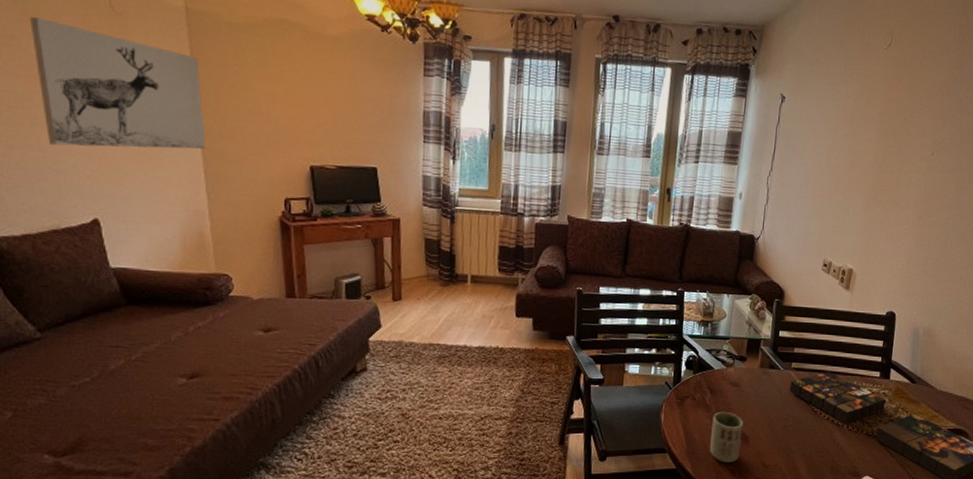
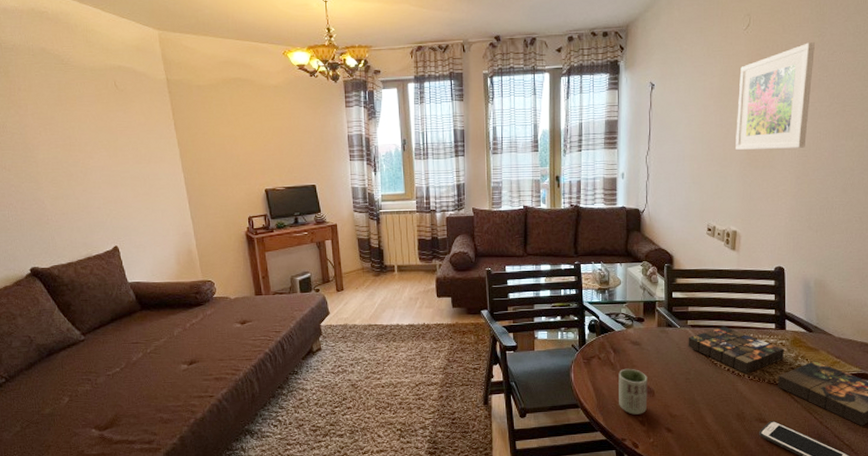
wall art: present [30,16,206,150] -> none [63,100,189,194]
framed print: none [862,73,953,186] -> present [736,42,815,150]

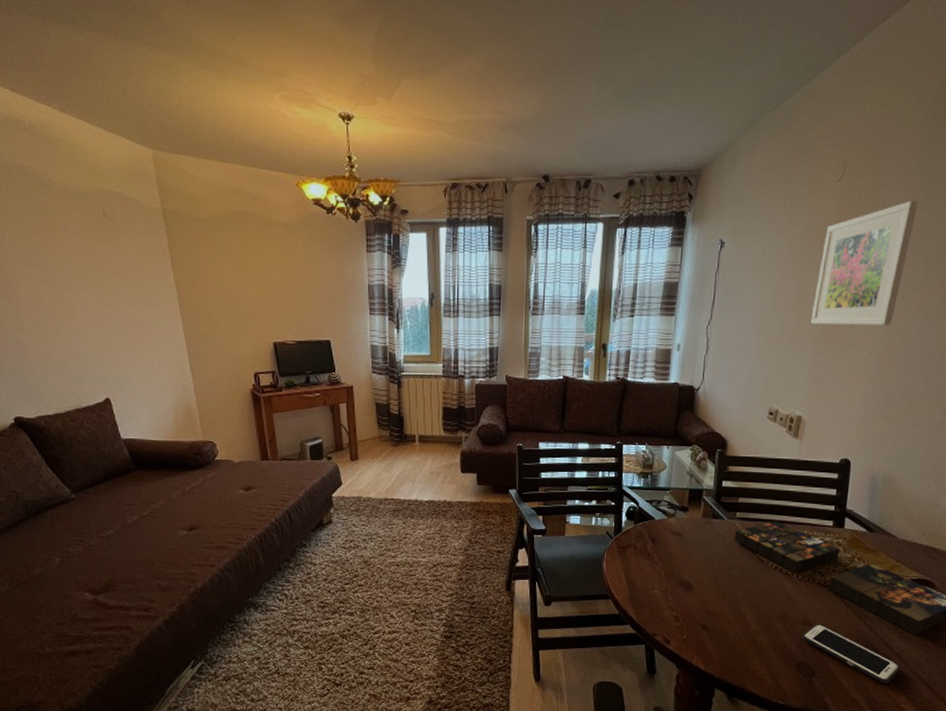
cup: present [618,368,648,415] -> none [653,560,686,609]

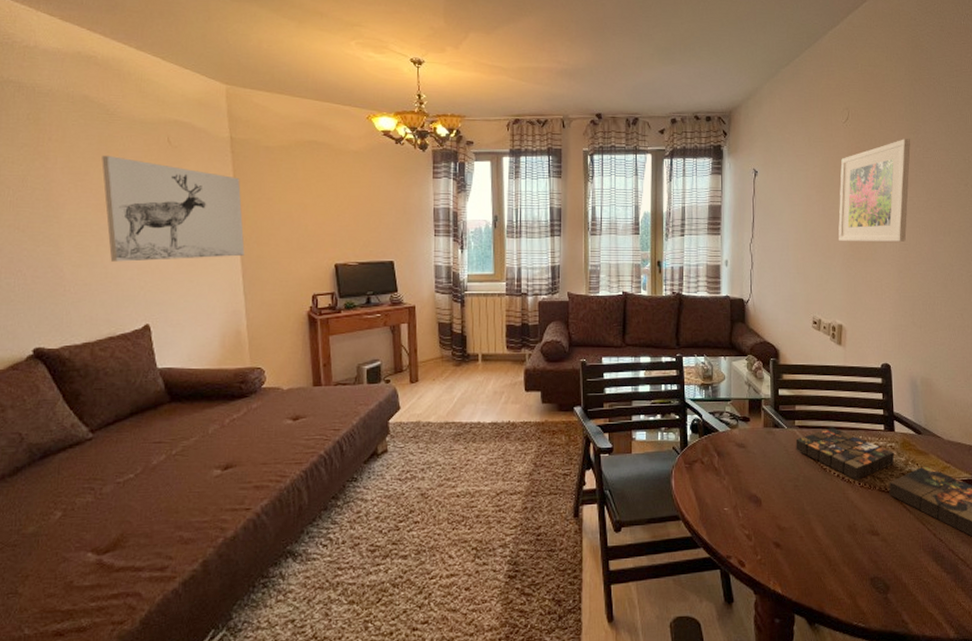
wall art: none [45,229,188,338] -> present [102,155,245,262]
cell phone: present [802,623,900,683] -> none [872,532,968,594]

